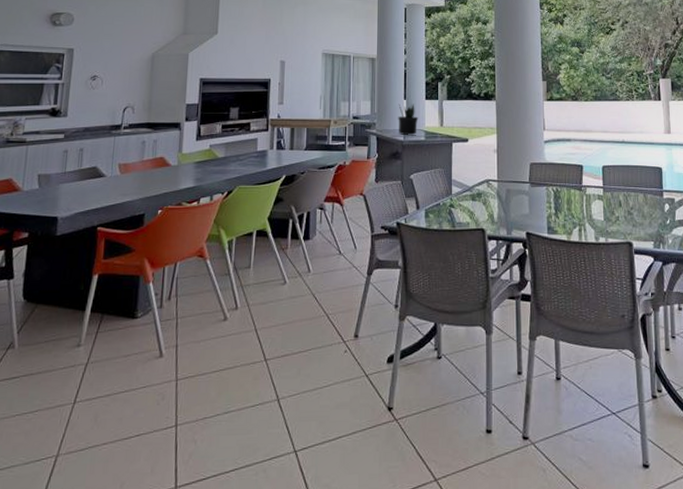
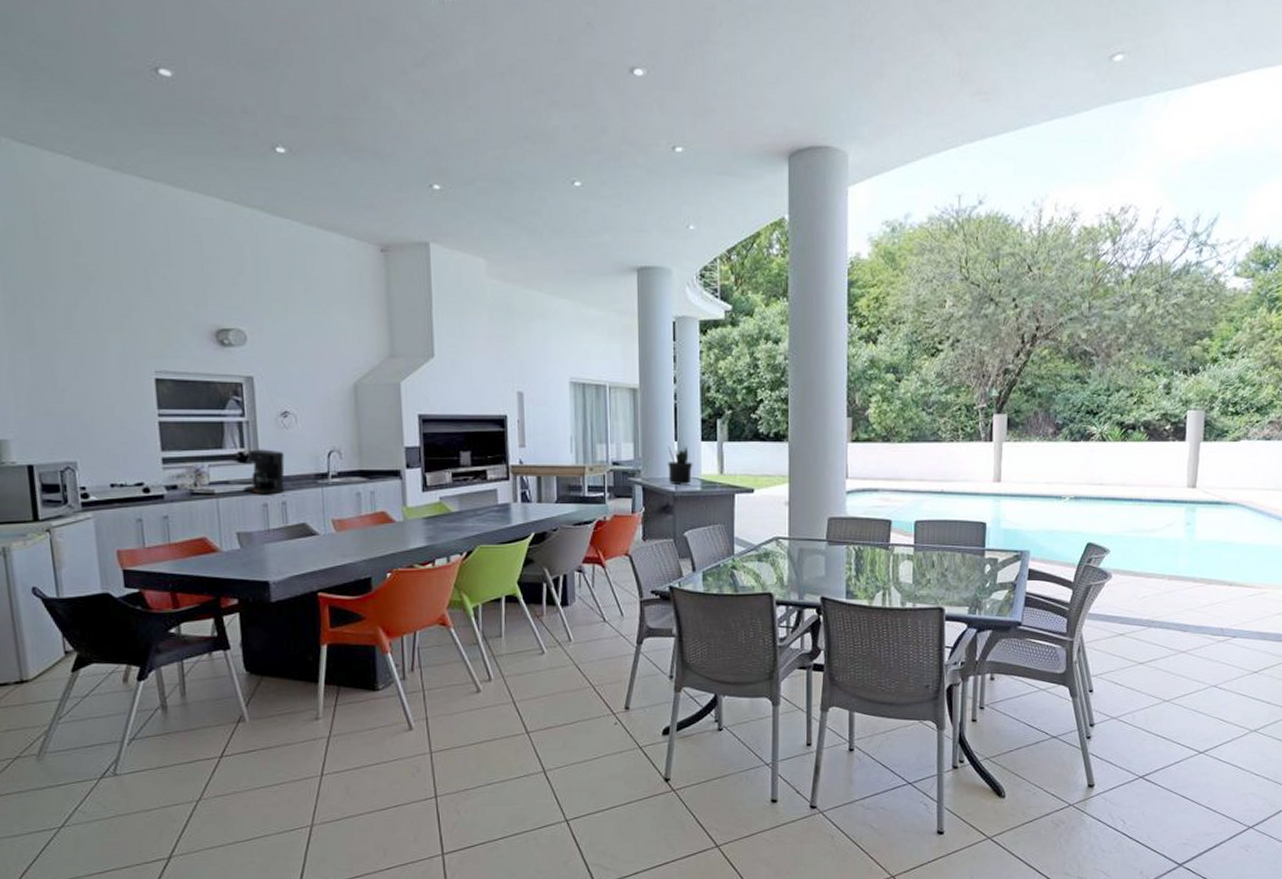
coffee maker: none [50,105,88,143] -> present [243,449,285,495]

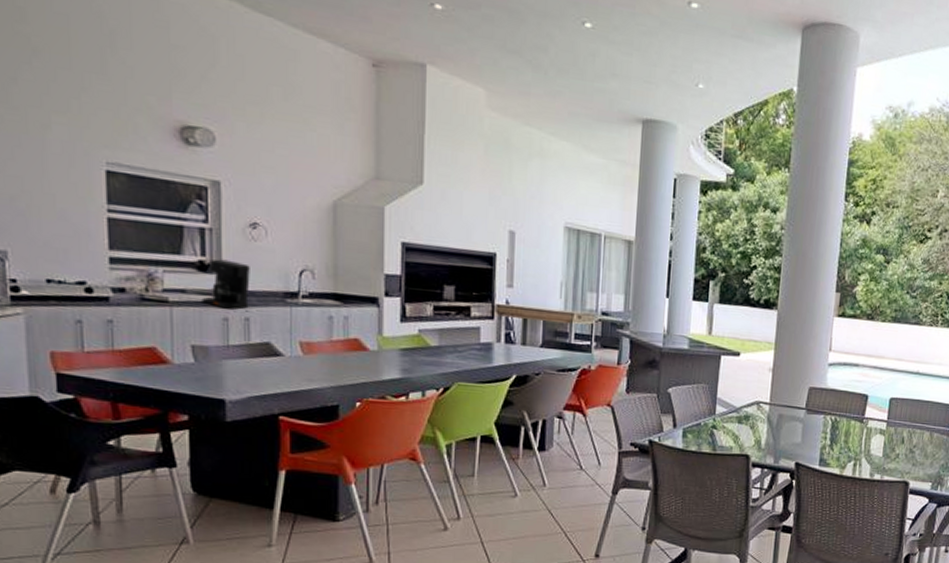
planter: present [667,446,693,484] -> none [657,302,683,342]

